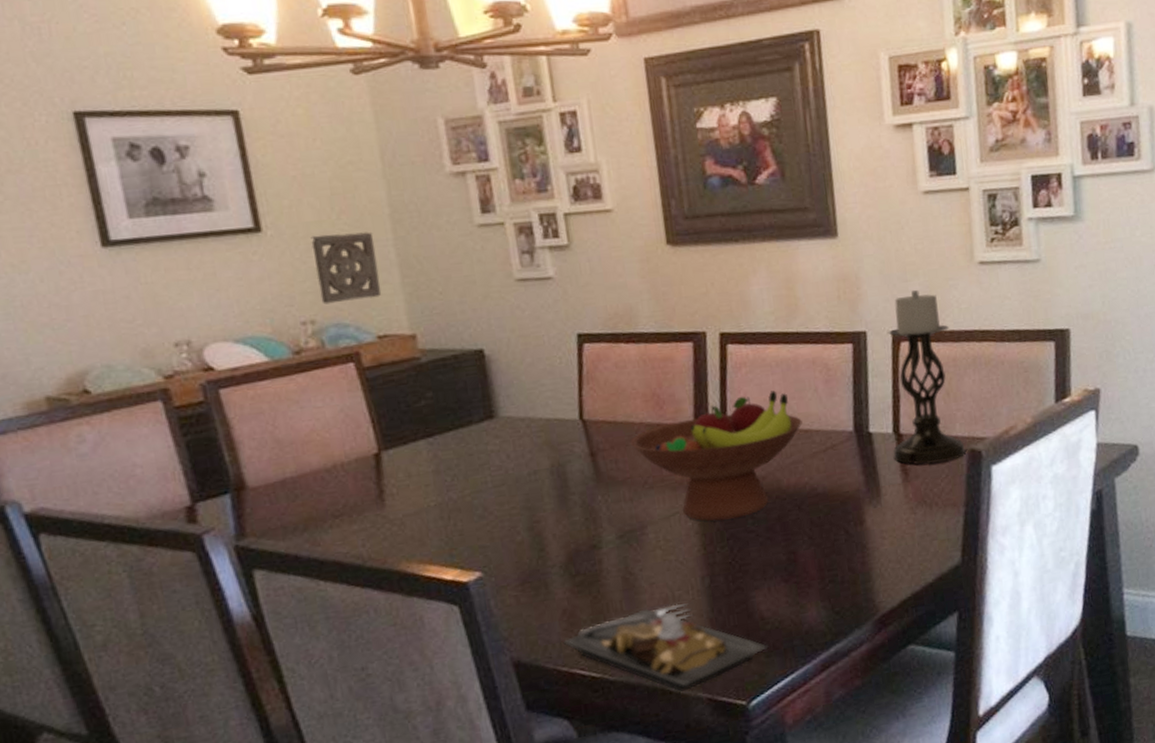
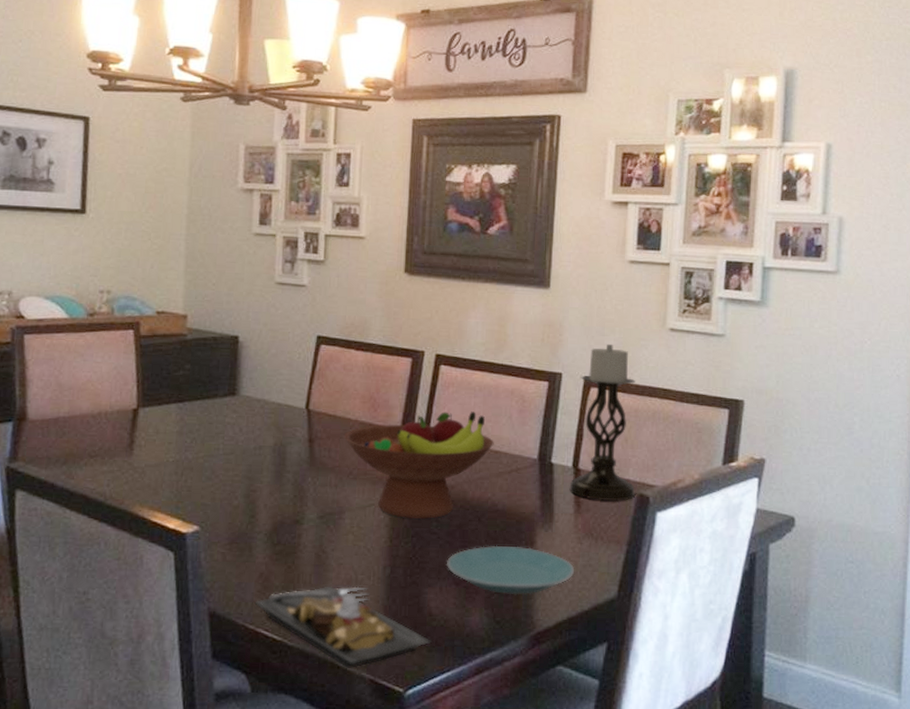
wall ornament: present [310,232,381,305] -> none [119,223,171,280]
plate: none [770,527,913,583] -> present [446,545,575,595]

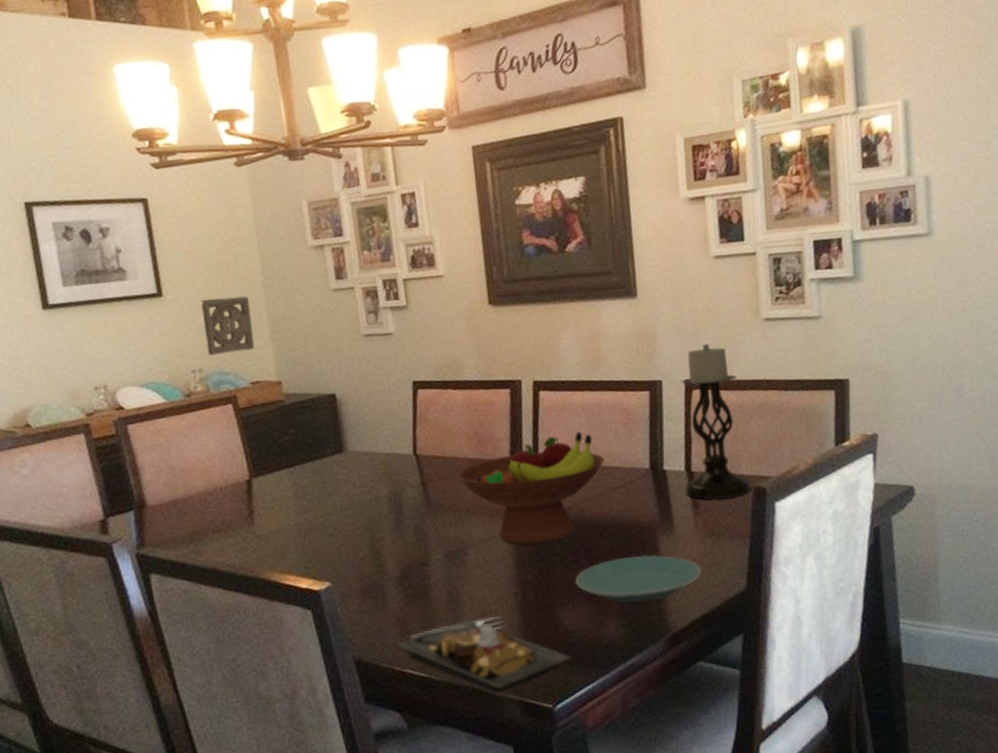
wall ornament: none [119,223,171,280] -> present [200,296,255,356]

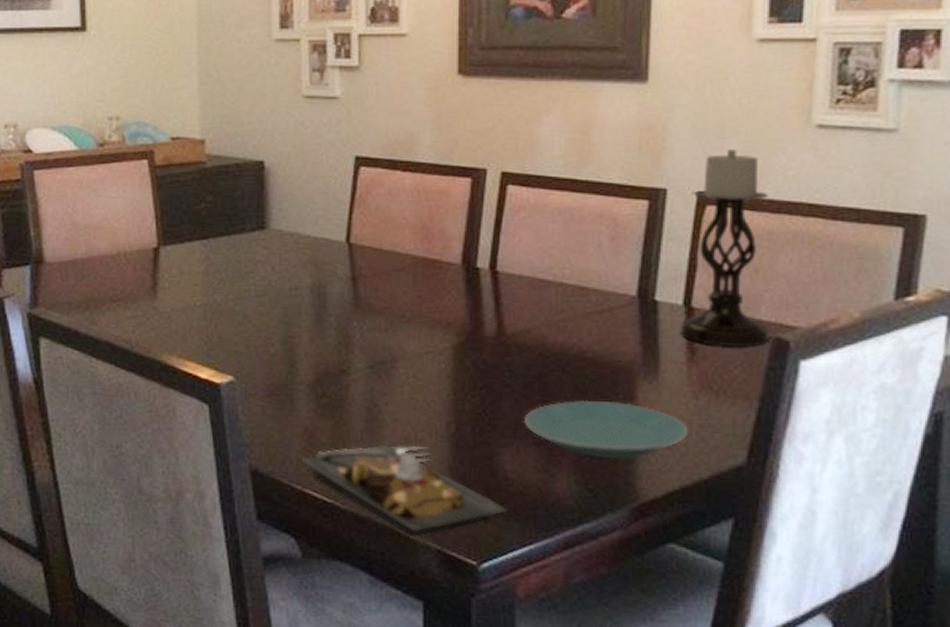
wall ornament: present [200,296,255,356] -> none [126,38,180,103]
fruit bowl: present [455,432,604,545] -> none [392,240,579,368]

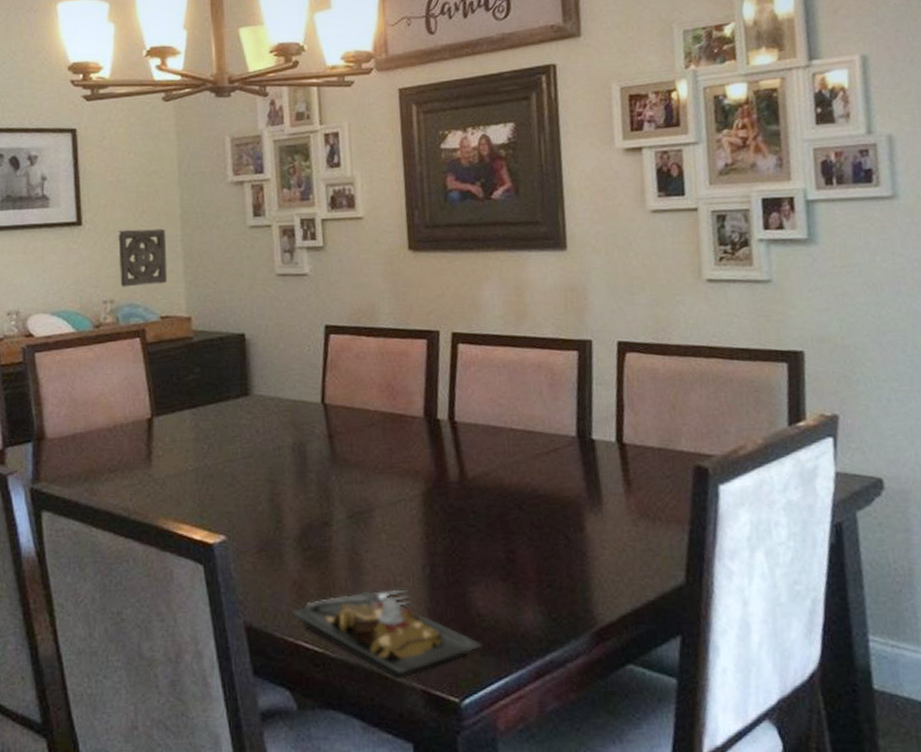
wall ornament: none [126,38,180,103] -> present [118,228,168,287]
plate: present [523,400,689,459] -> none [489,534,634,589]
candle holder: present [679,148,769,347] -> none [613,303,691,477]

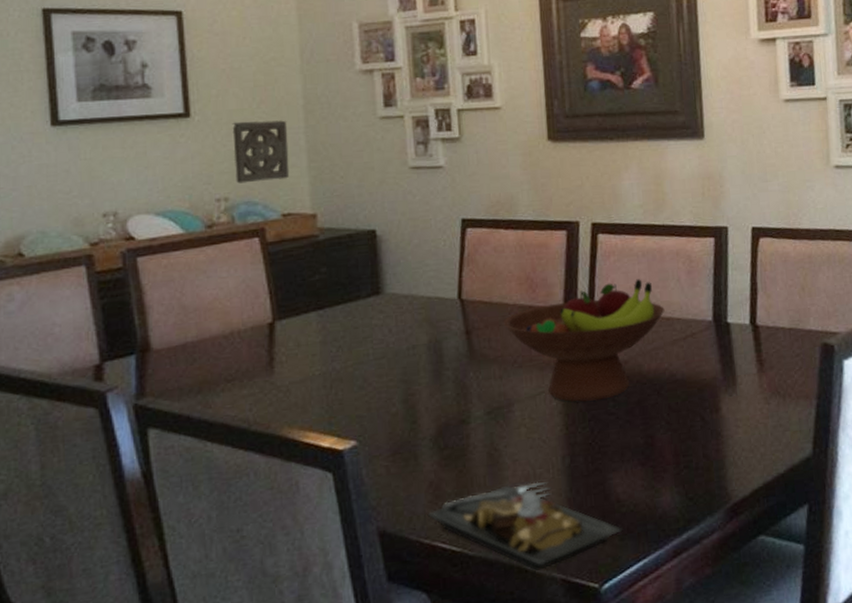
fruit bowl: none [364,390,526,512] -> present [503,279,665,402]

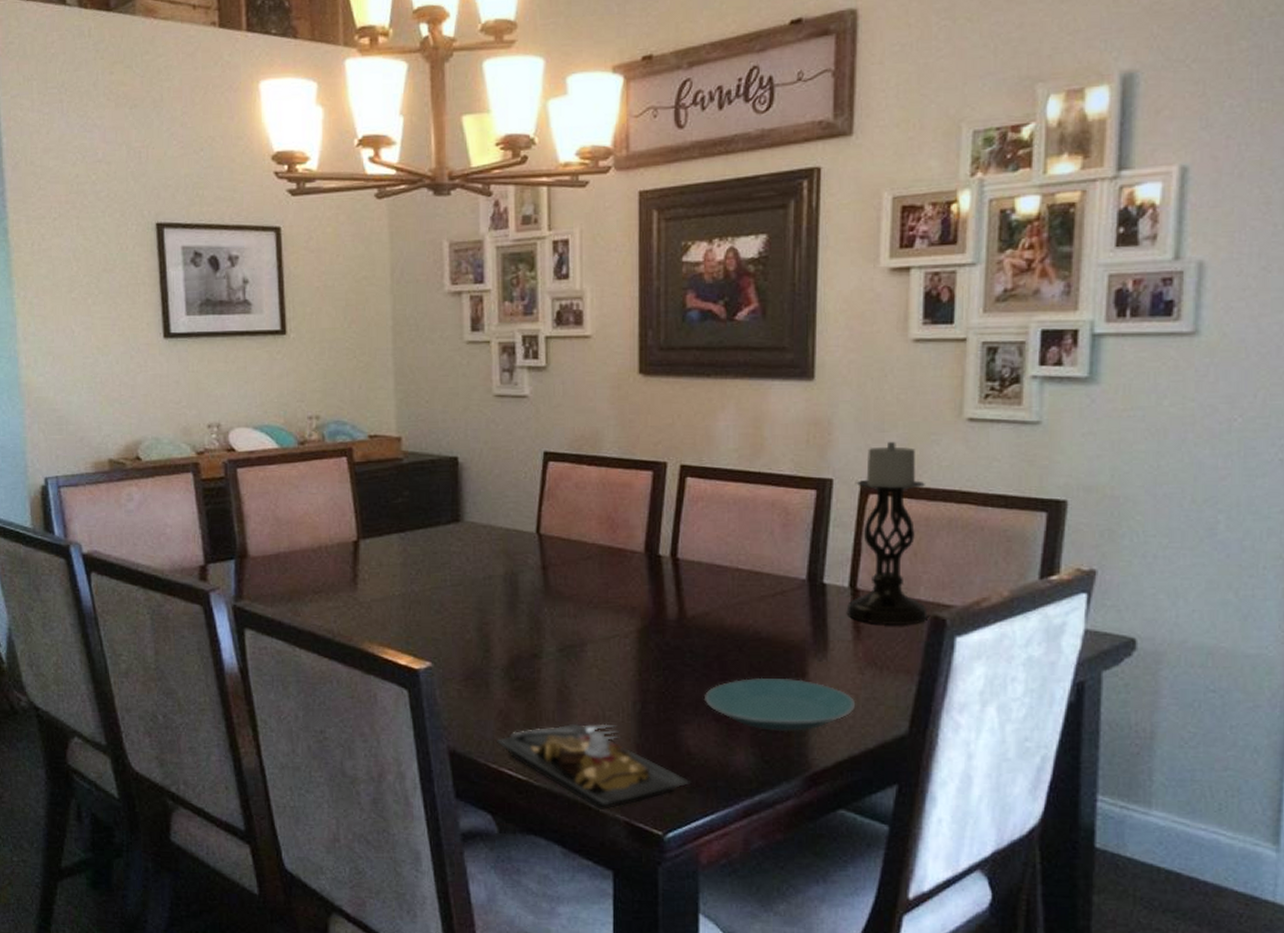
wall ornament: present [232,120,290,184] -> none [324,340,377,403]
fruit bowl: present [503,279,665,402] -> none [580,528,754,650]
plate: none [628,415,766,469] -> present [703,677,856,732]
candle holder: none [748,189,819,356] -> present [846,441,928,625]

